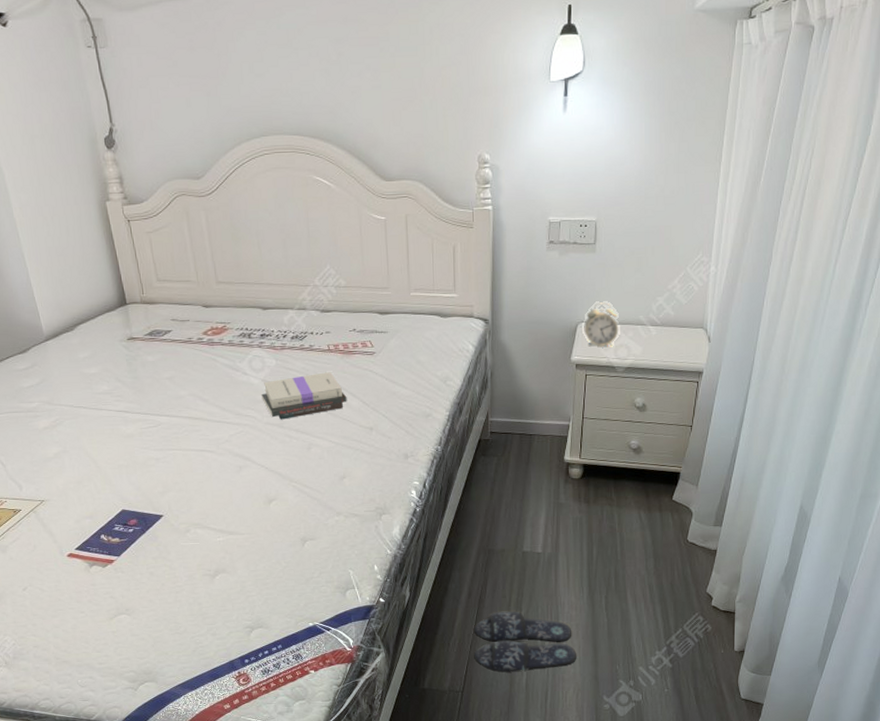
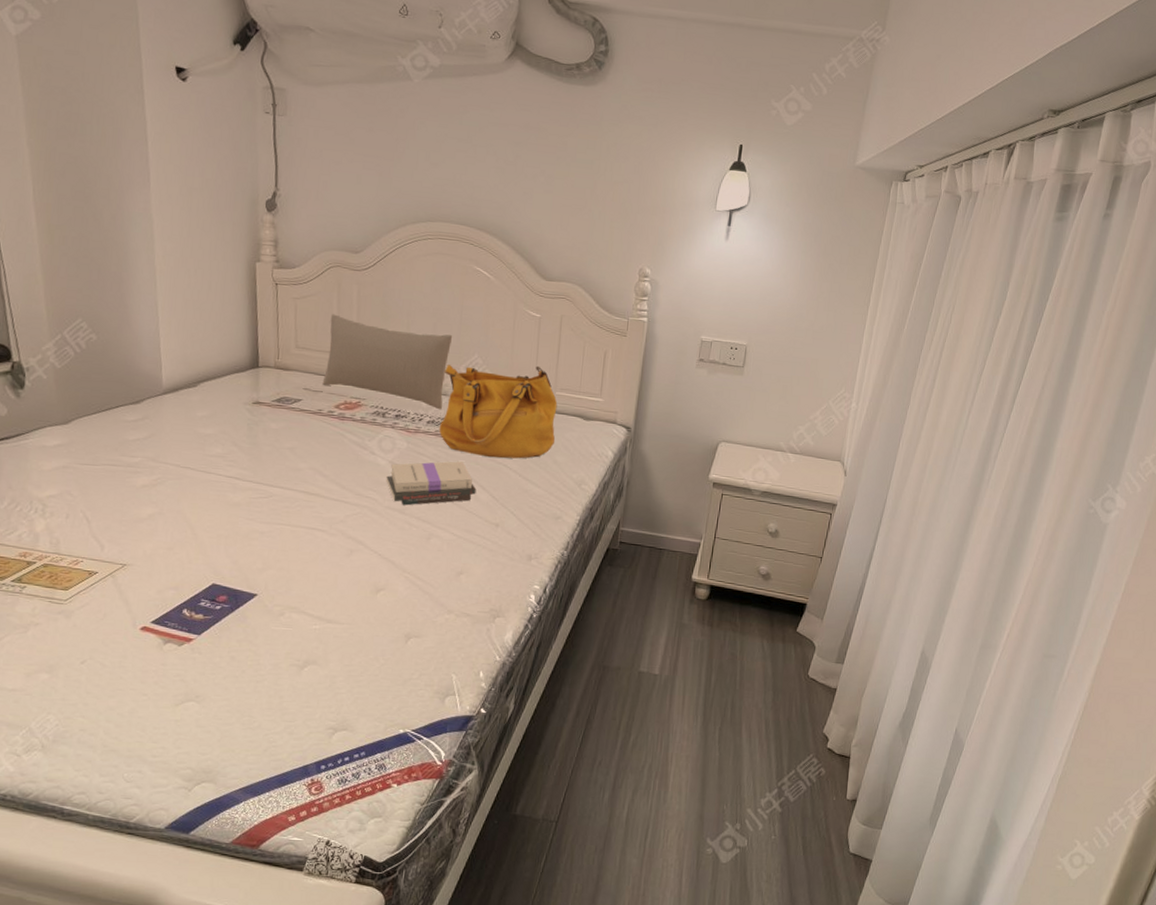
pillow: none [184,243,303,325] -> present [322,314,453,410]
handbag: none [300,269,415,365] -> present [439,365,558,459]
slippers: present [474,611,577,672] -> none [575,734,684,804]
alarm clock: present [584,302,619,347] -> none [724,424,759,468]

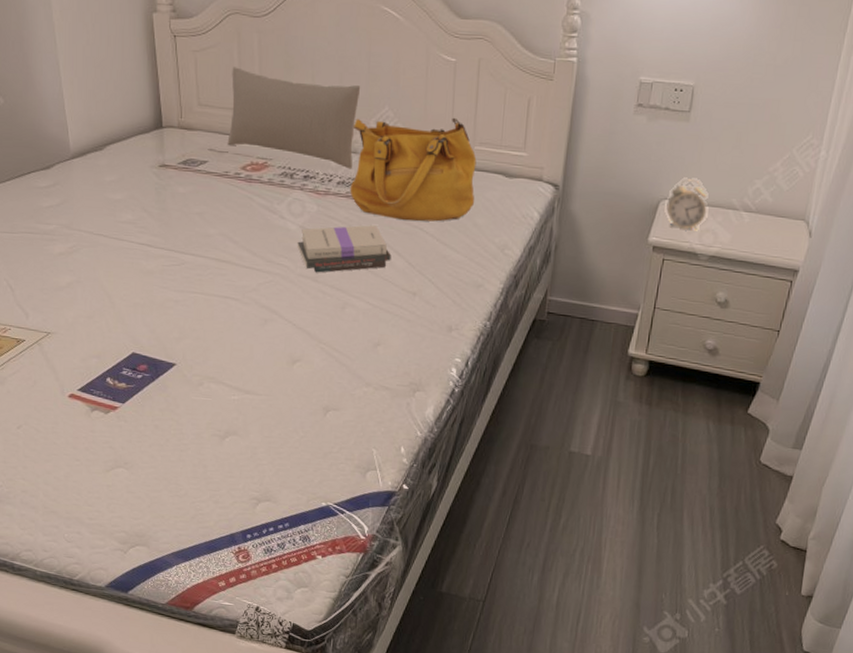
alarm clock: none [724,424,759,468] -> present [666,179,707,230]

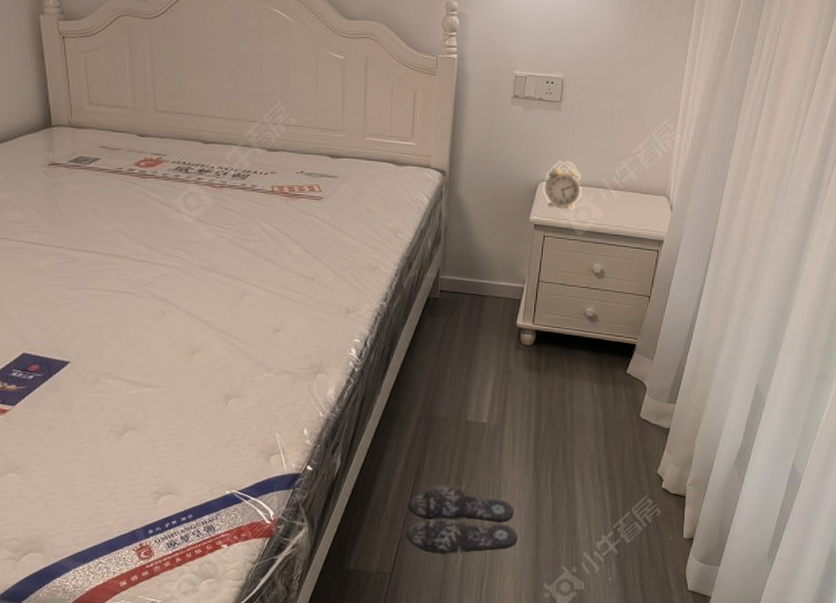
pillow: present [227,67,361,170] -> none [120,66,253,163]
books: present [297,225,392,273] -> none [194,215,288,264]
handbag: present [349,117,477,222] -> none [245,111,368,210]
slippers: none [502,516,619,587] -> present [407,485,518,554]

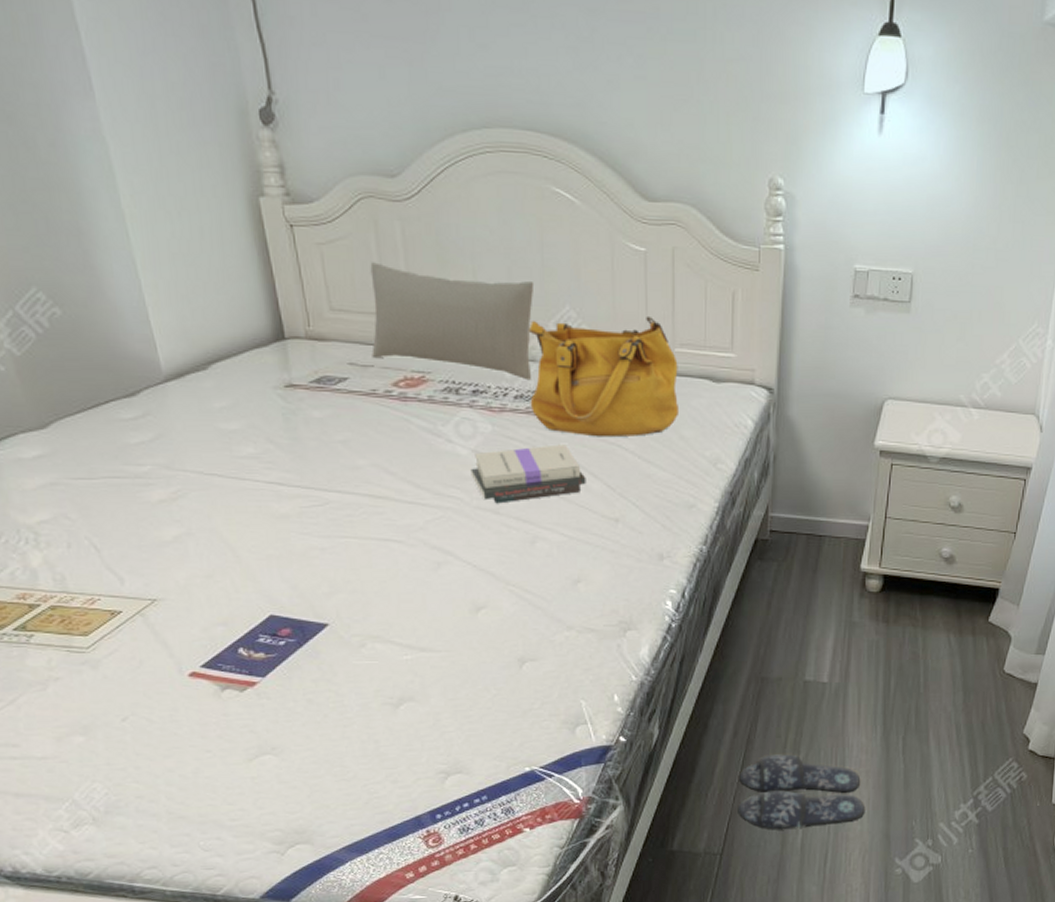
pillow: none [120,66,253,163] -> present [370,262,535,381]
books: none [194,215,288,264] -> present [471,444,586,504]
handbag: none [245,111,368,210] -> present [529,315,678,438]
alarm clock: present [544,162,581,208] -> none [891,375,934,430]

